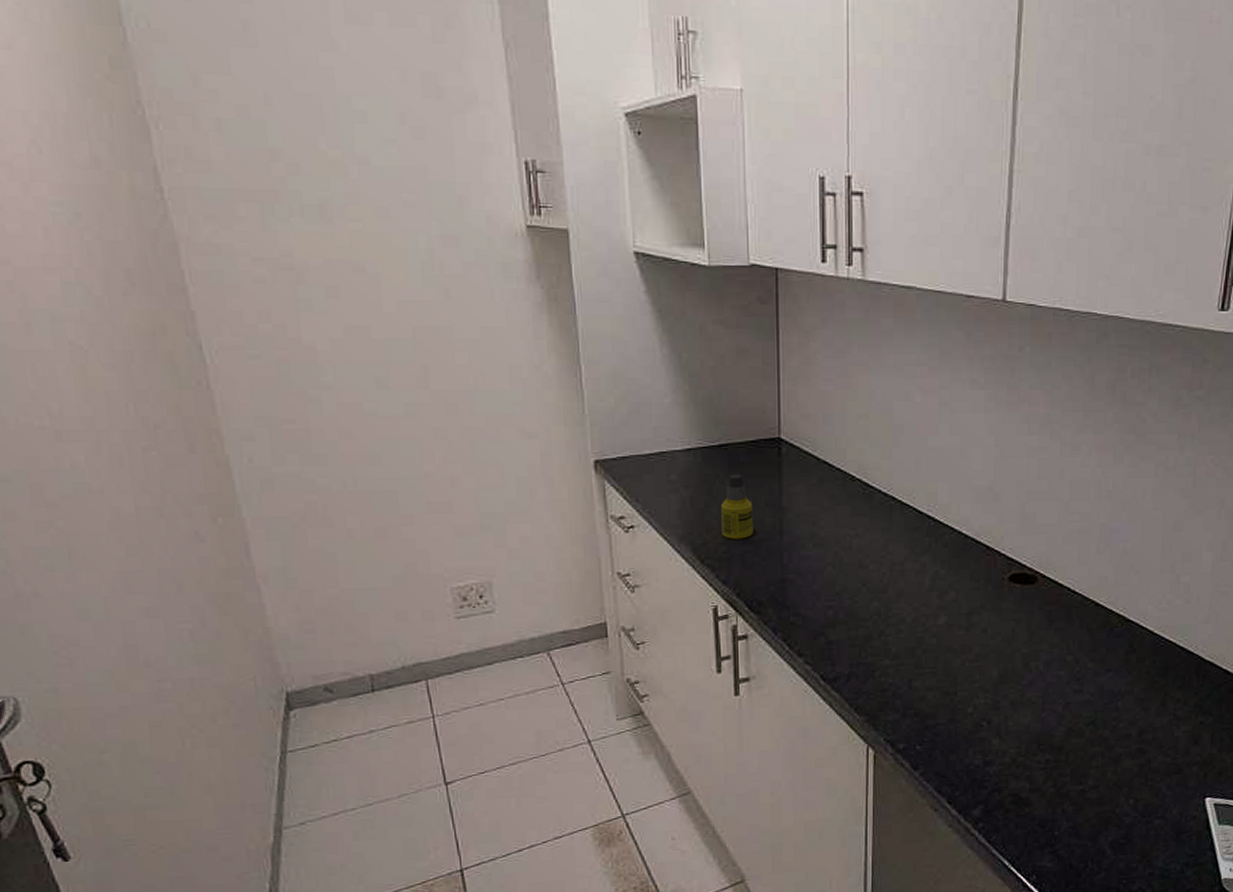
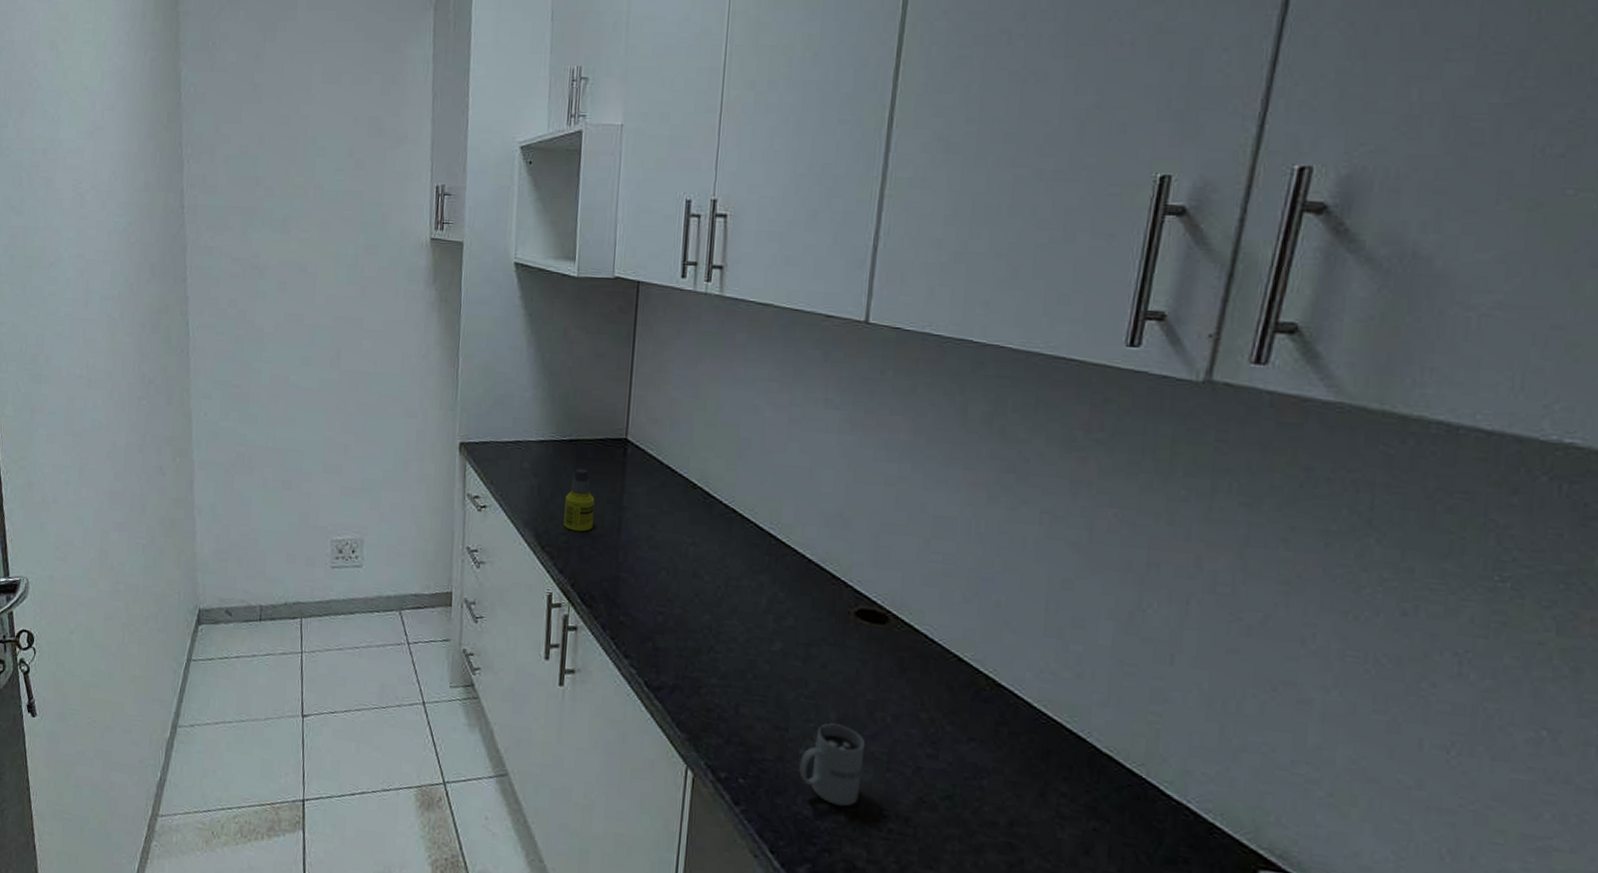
mug: none [969,658,1024,750] -> present [799,696,866,807]

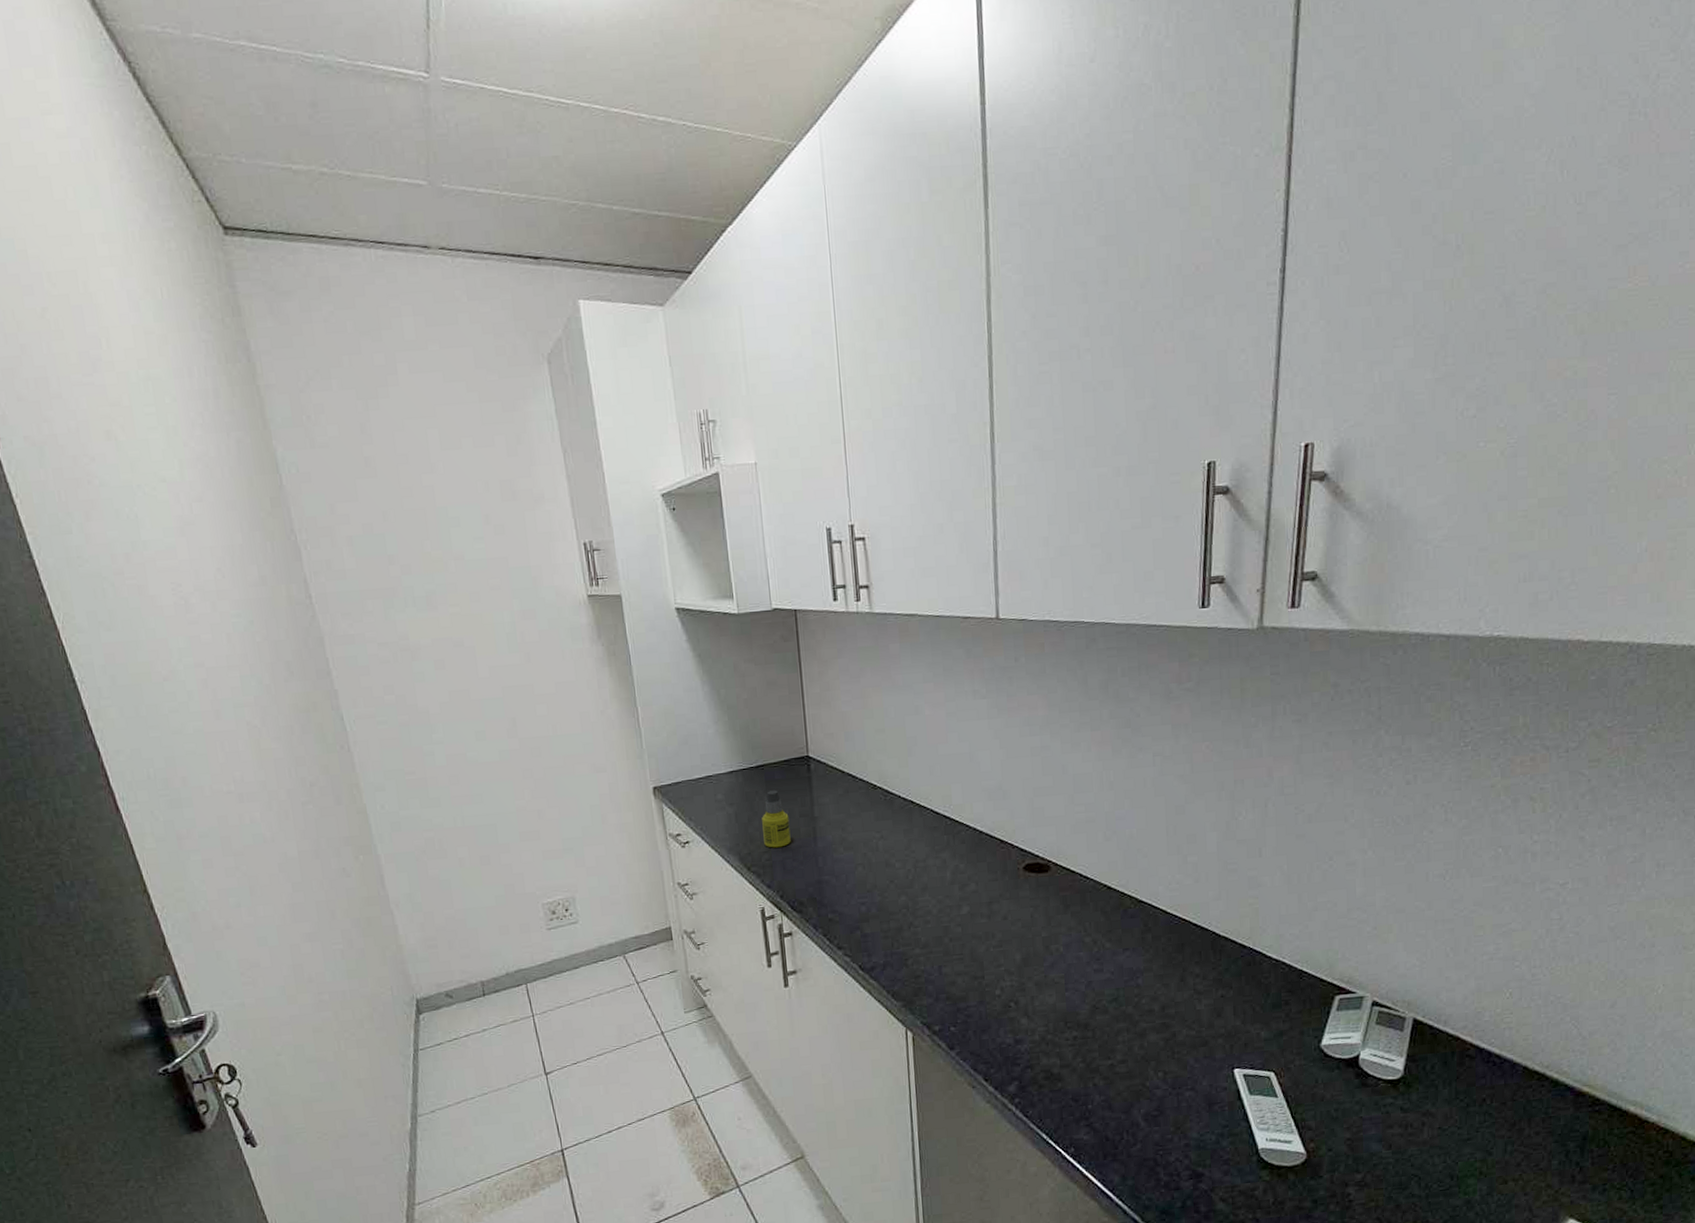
mug: present [799,696,866,807] -> none [997,944,1048,1029]

